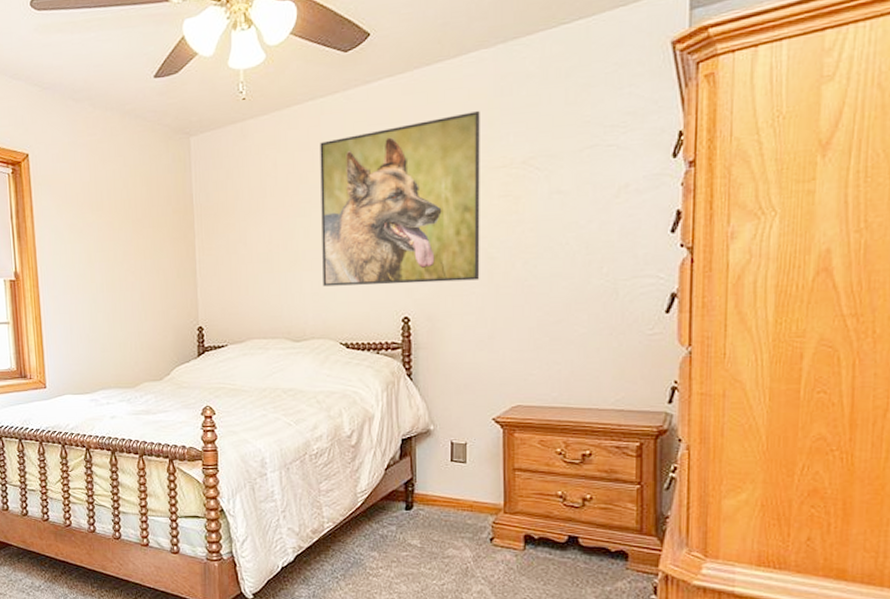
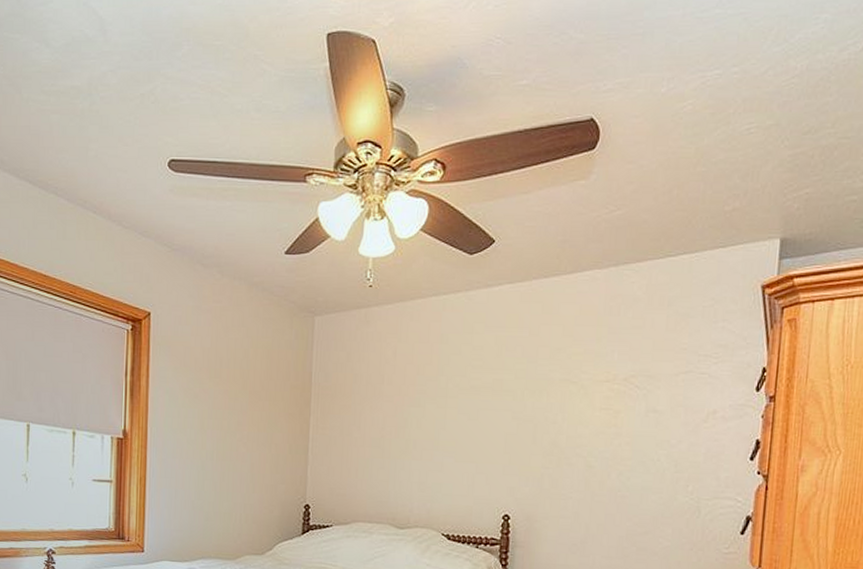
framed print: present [320,110,480,287] -> none [430,325,590,486]

